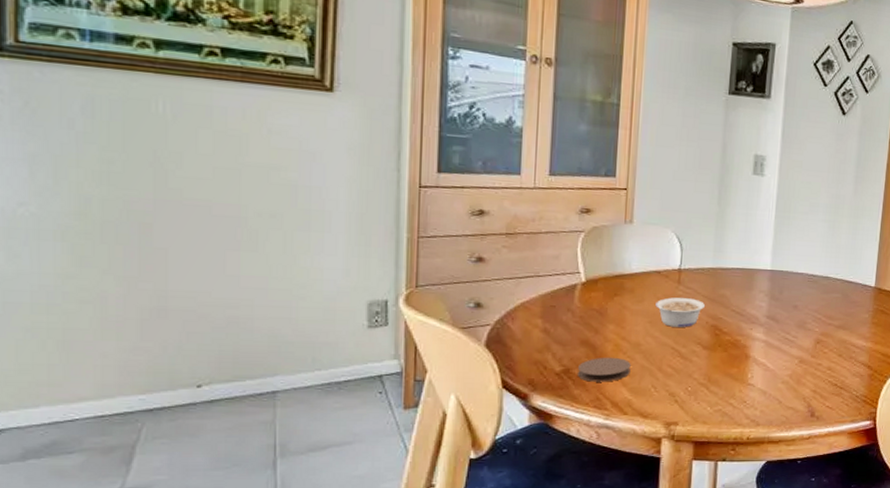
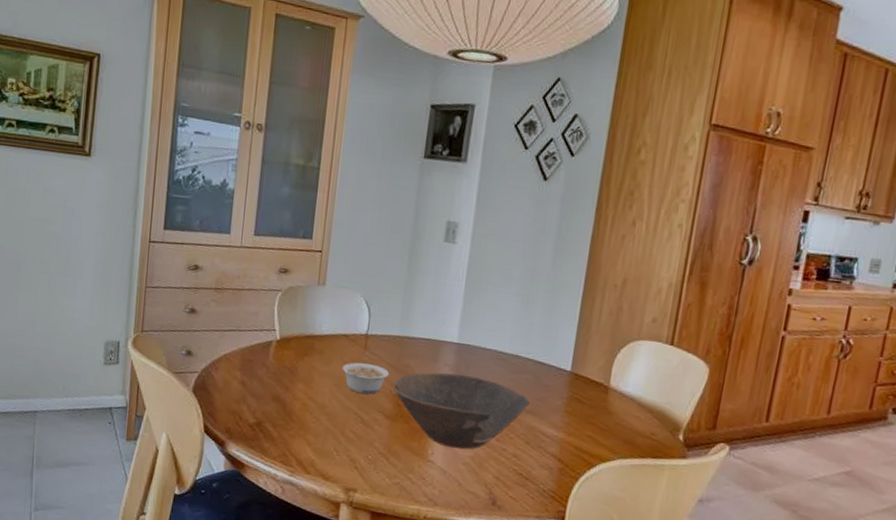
coaster: present [577,357,631,382] -> none [267,414,316,440]
bowl: none [710,299,840,370] -> present [393,372,530,450]

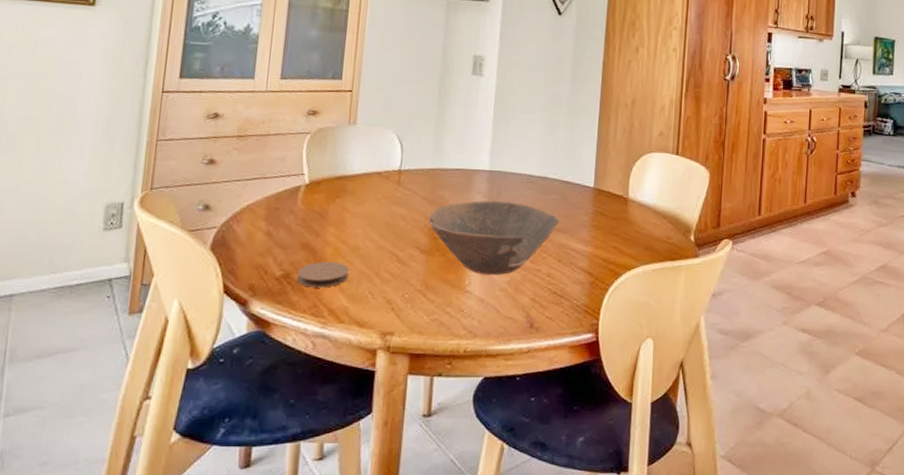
coaster: none [267,414,316,440] -> present [296,261,349,288]
legume: present [342,362,389,394] -> none [375,199,423,230]

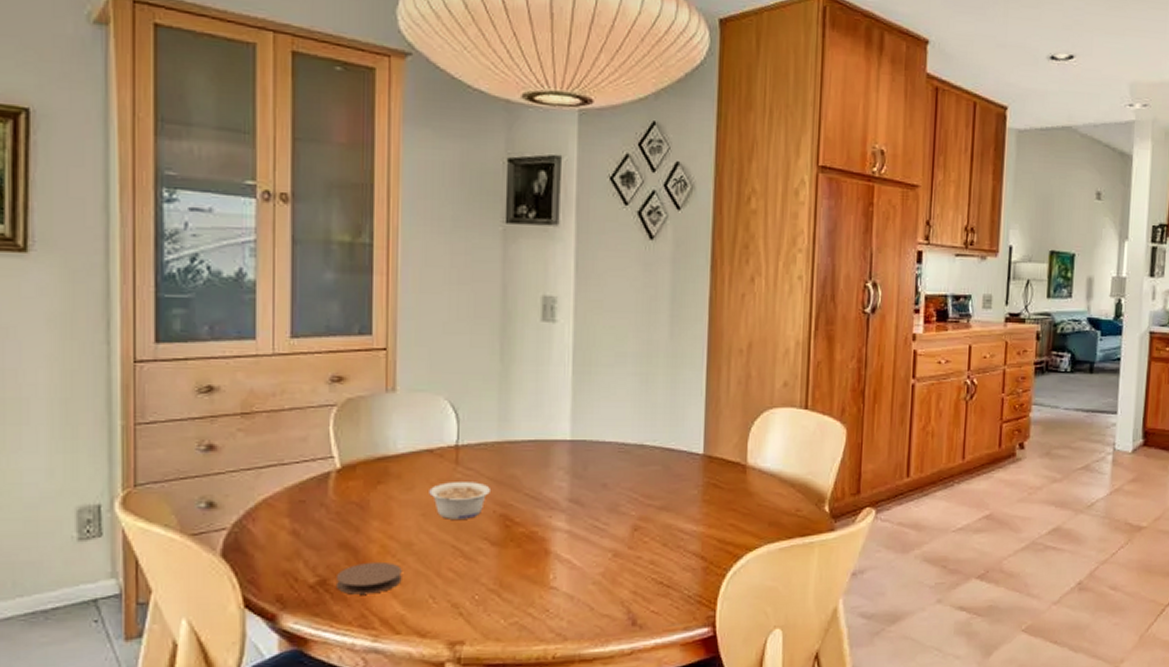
legume: none [375,199,423,230] -> present [429,482,490,519]
bowl: present [428,201,559,276] -> none [498,478,662,567]

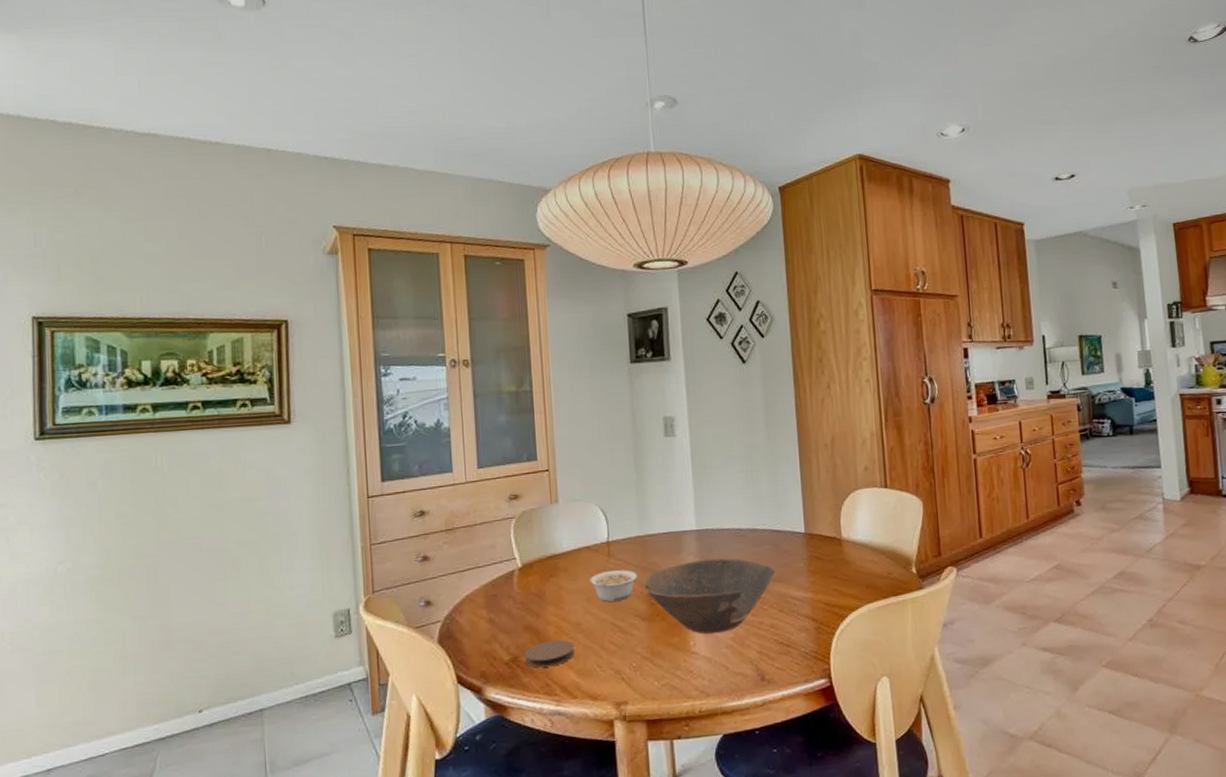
bowl: none [498,478,662,567] -> present [644,558,775,635]

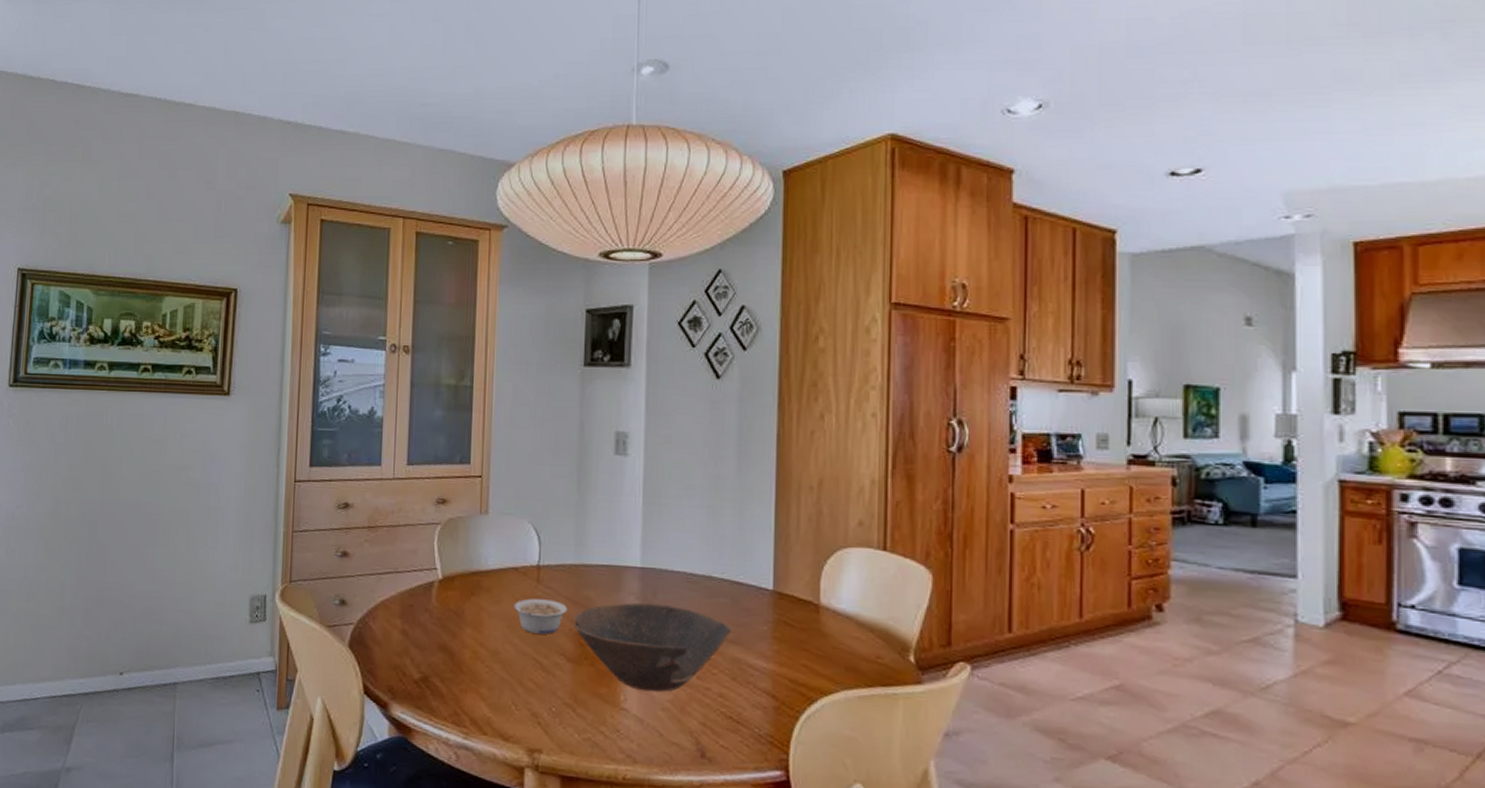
coaster: present [524,639,575,668] -> none [435,665,490,695]

